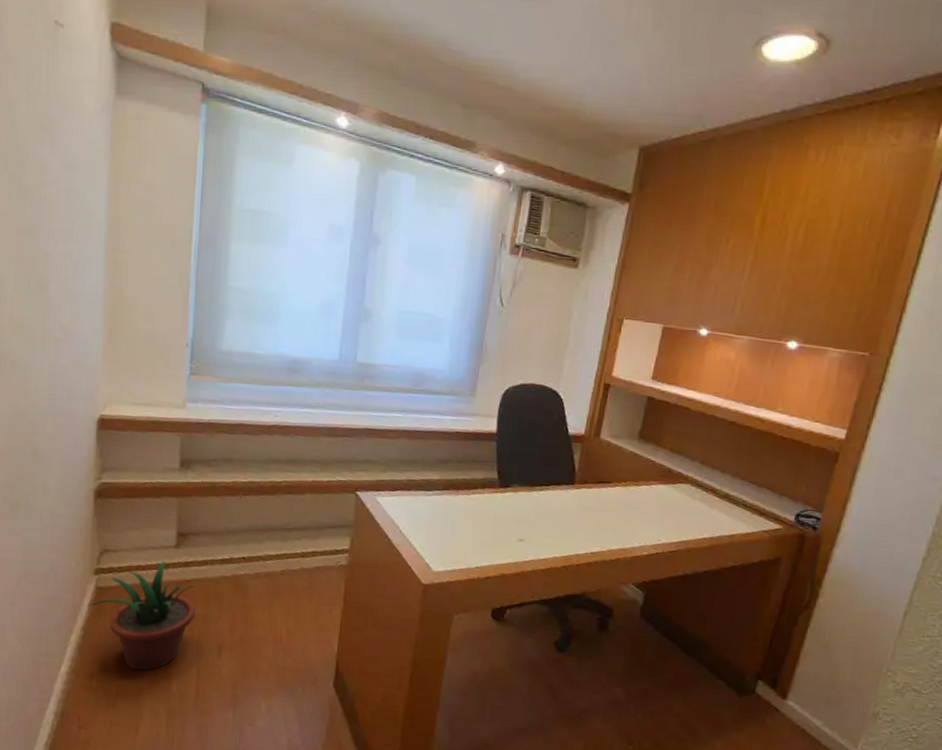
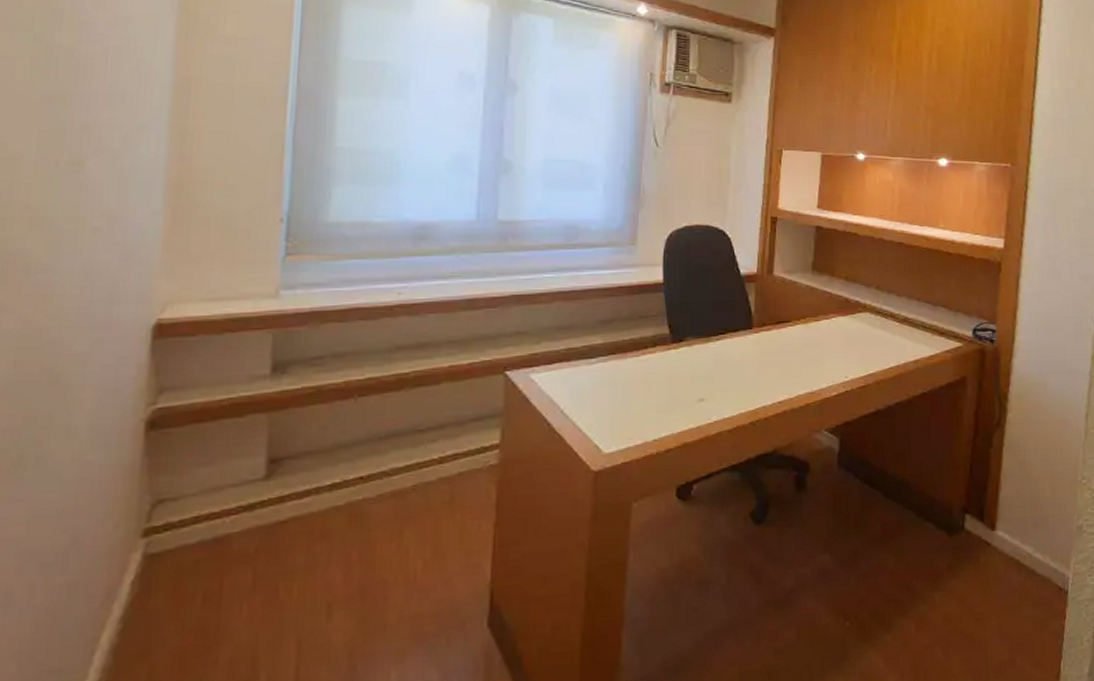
potted plant: present [91,561,196,671] -> none [135,501,295,665]

